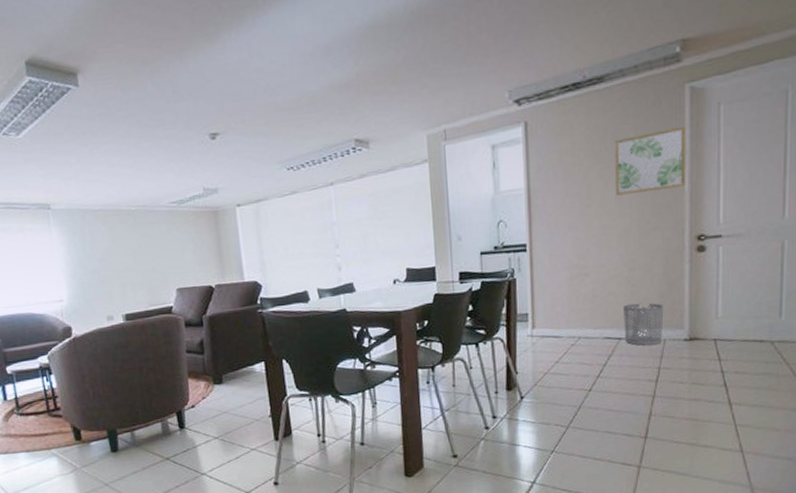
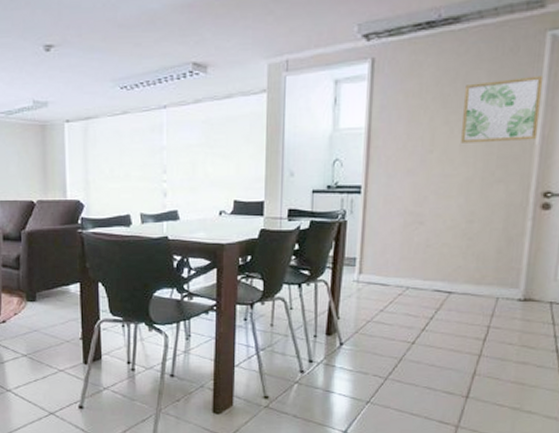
waste bin: present [623,303,664,346] -> none [455,257,500,303]

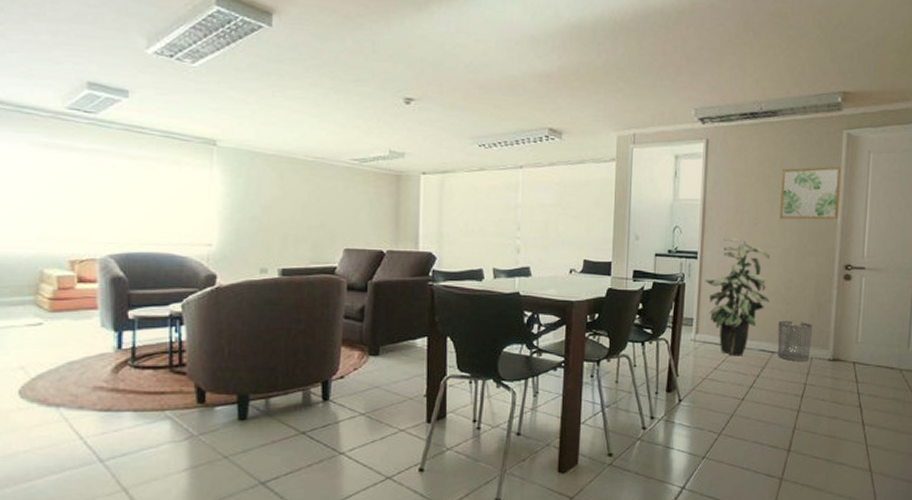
indoor plant: none [370,167,448,297] -> present [705,237,770,356]
waste bin: none [455,257,500,303] -> present [777,320,813,362]

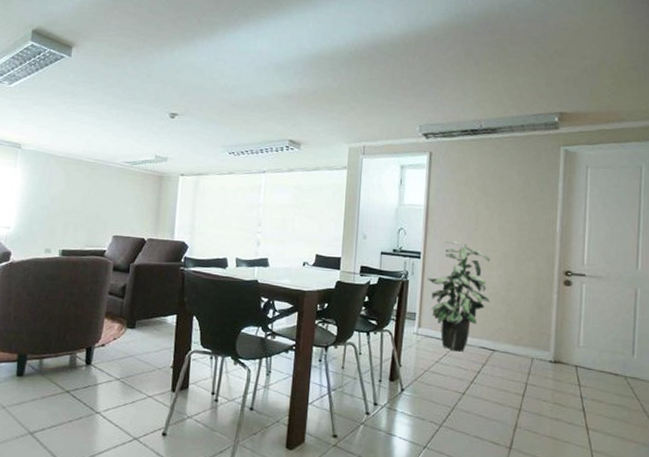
waste bin: present [777,320,813,362] -> none [498,320,534,362]
wall art: present [780,166,842,220] -> none [499,179,560,229]

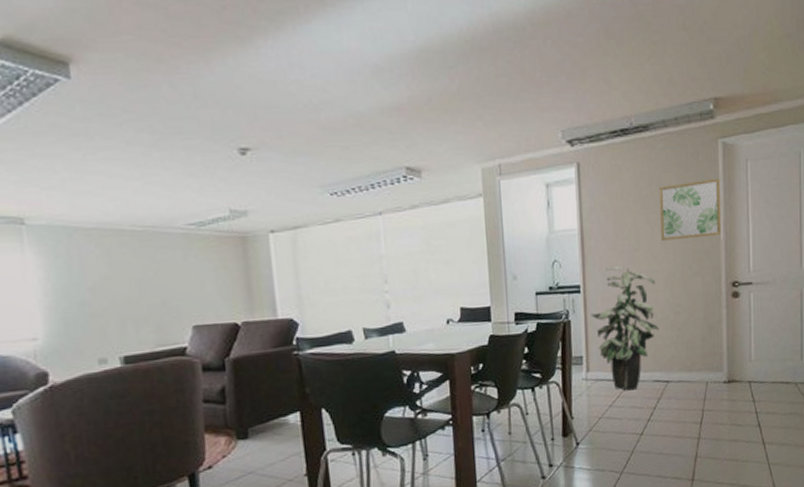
wall art: none [499,179,560,229] -> present [660,179,722,241]

